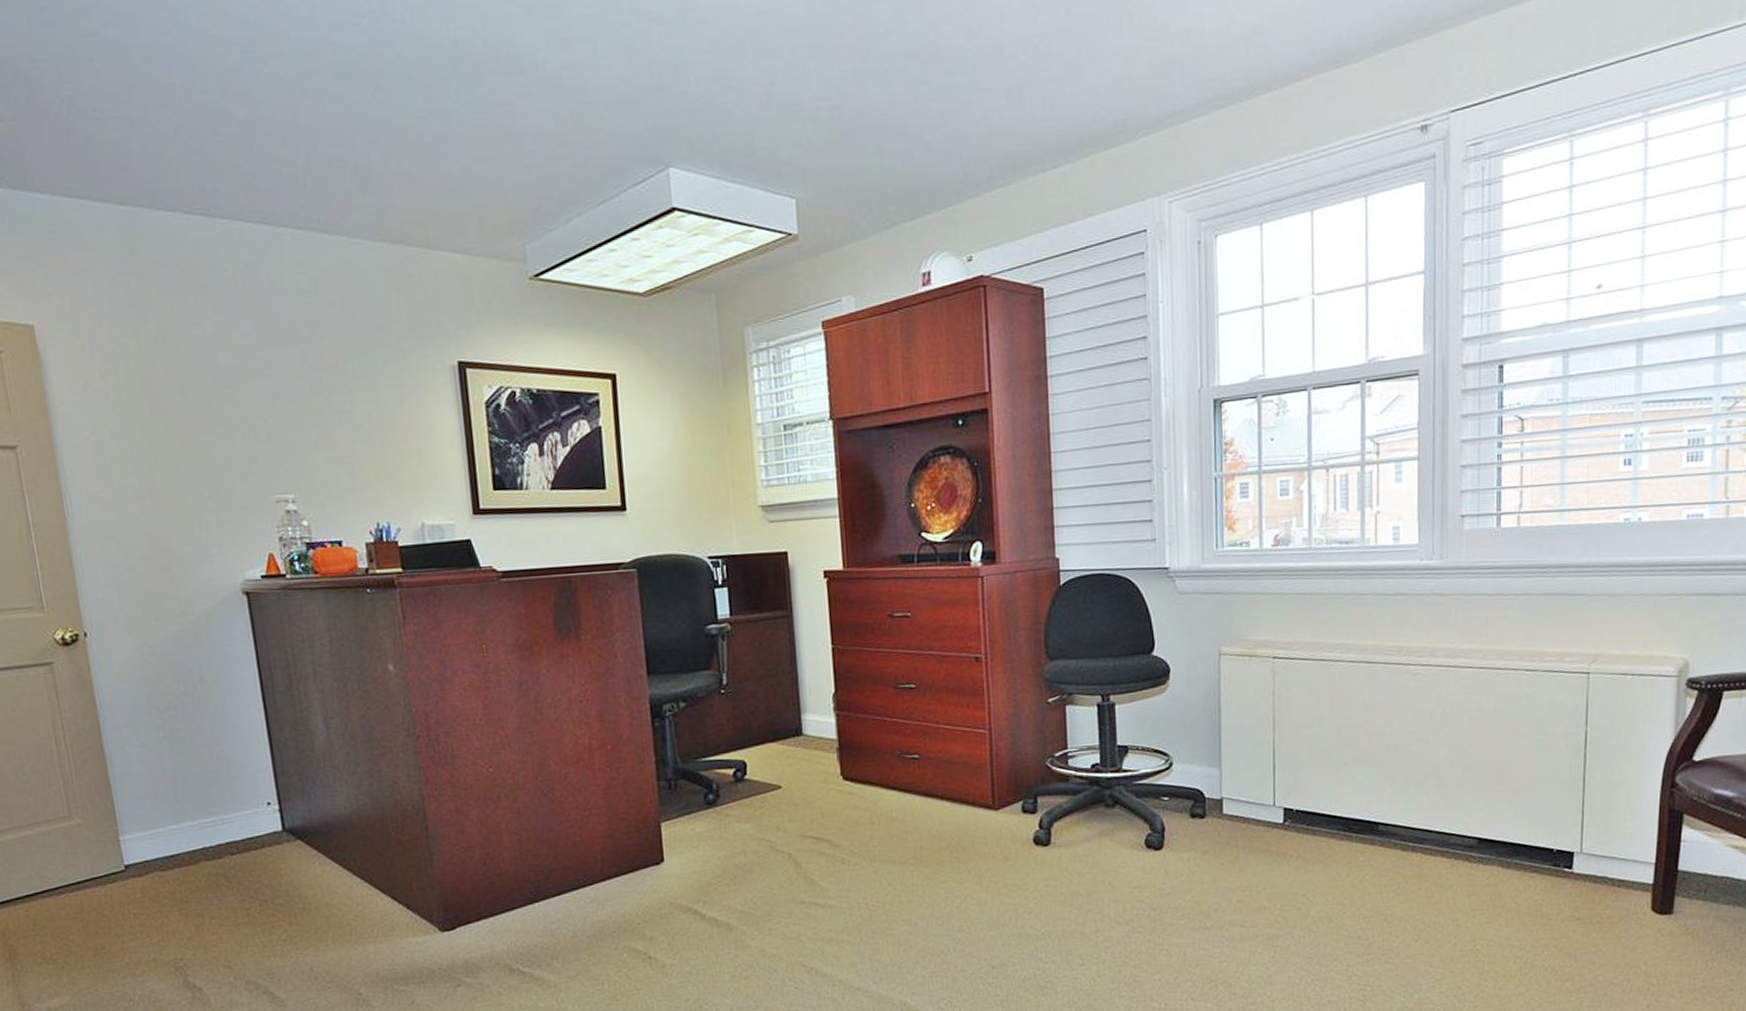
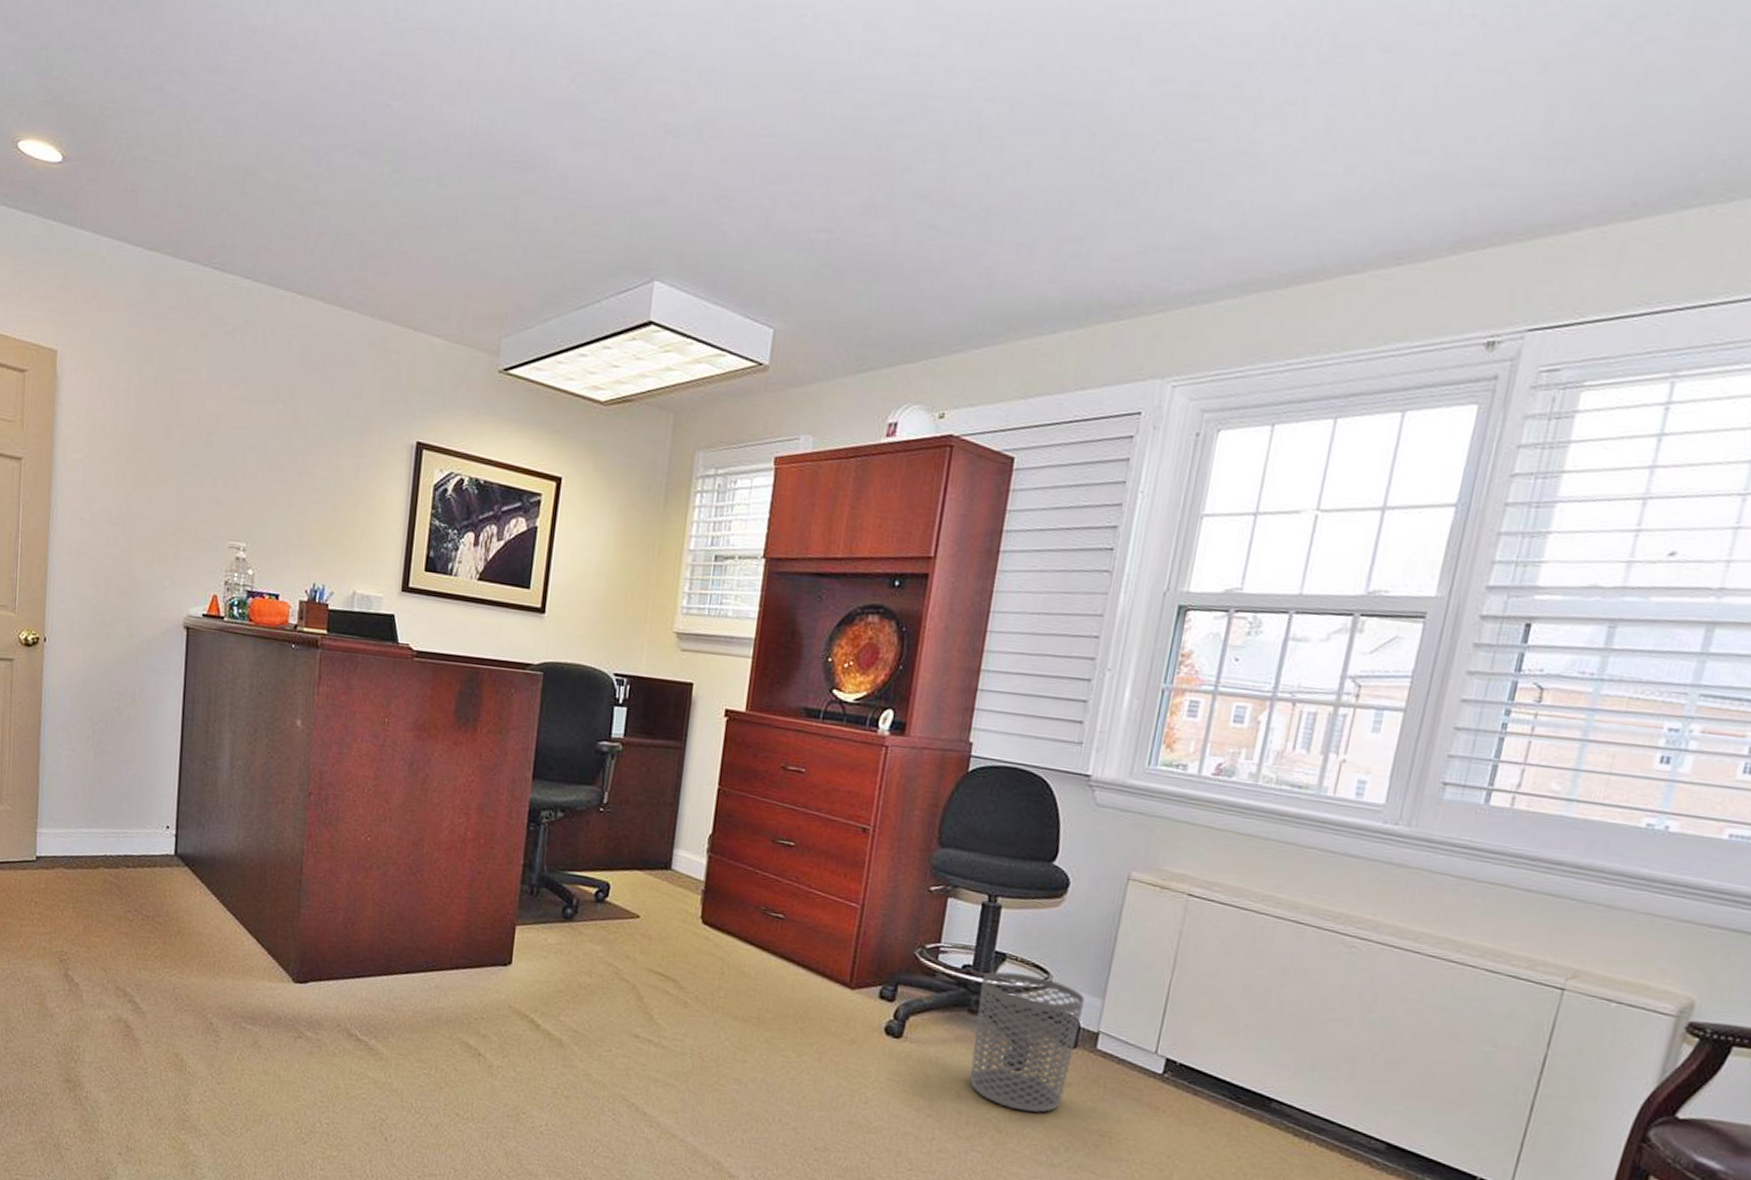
waste bin: none [1110,760,1205,886] -> present [970,971,1085,1113]

